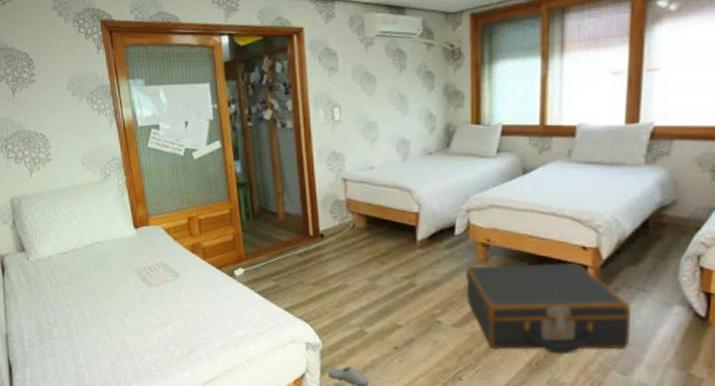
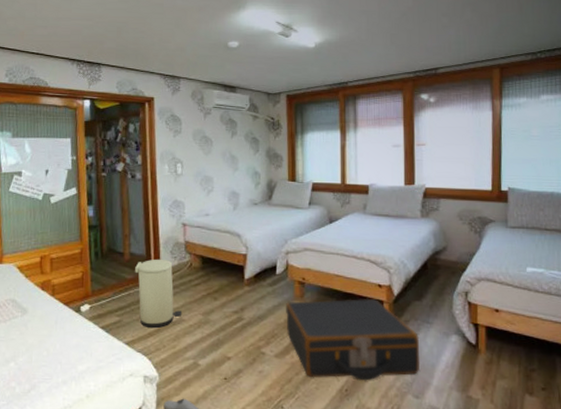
pedal bin: none [291,219,346,293] -> present [135,259,183,328]

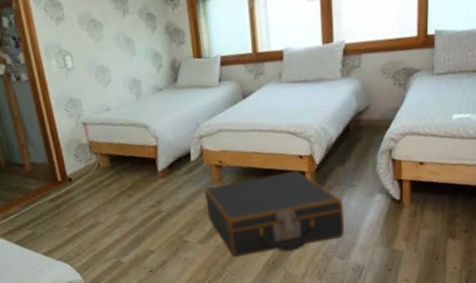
pedal bin: present [135,259,183,328] -> none [39,163,98,235]

